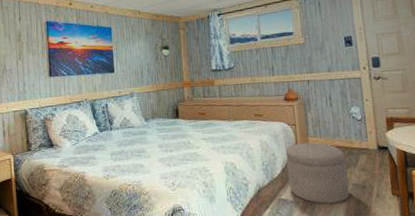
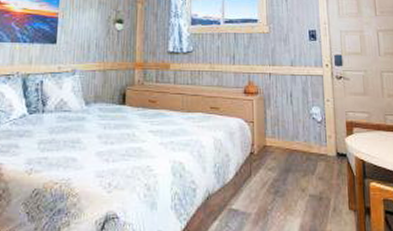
ottoman: present [285,142,350,204] -> none [240,144,305,217]

